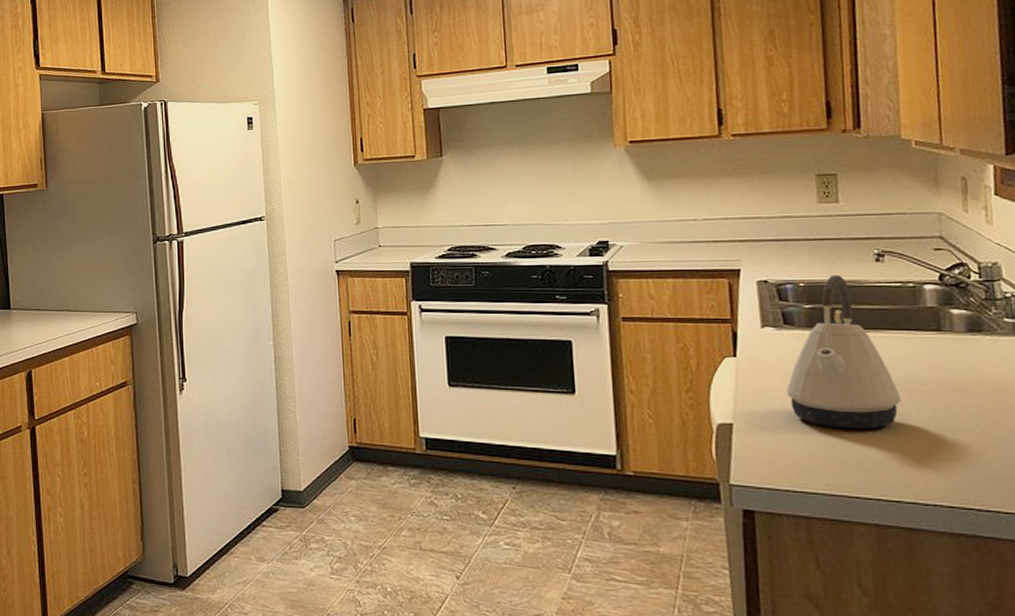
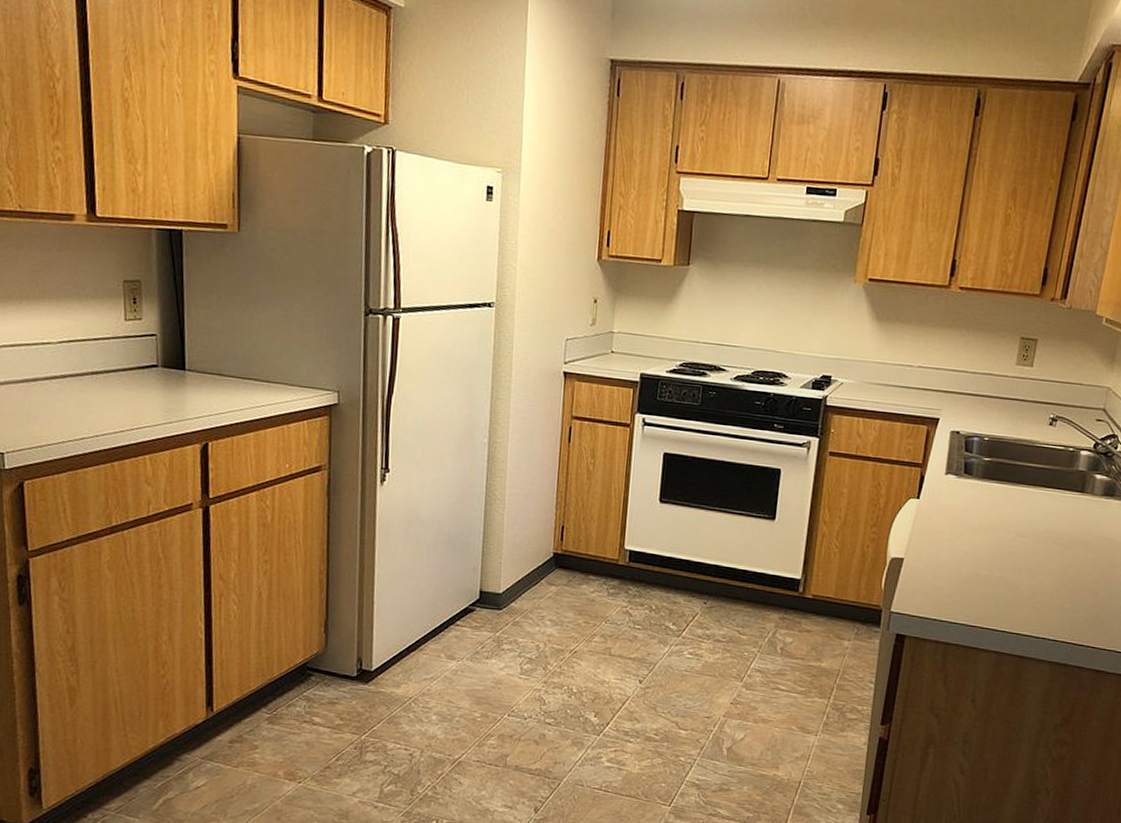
kettle: present [786,274,902,430] -> none [953,433,1041,572]

